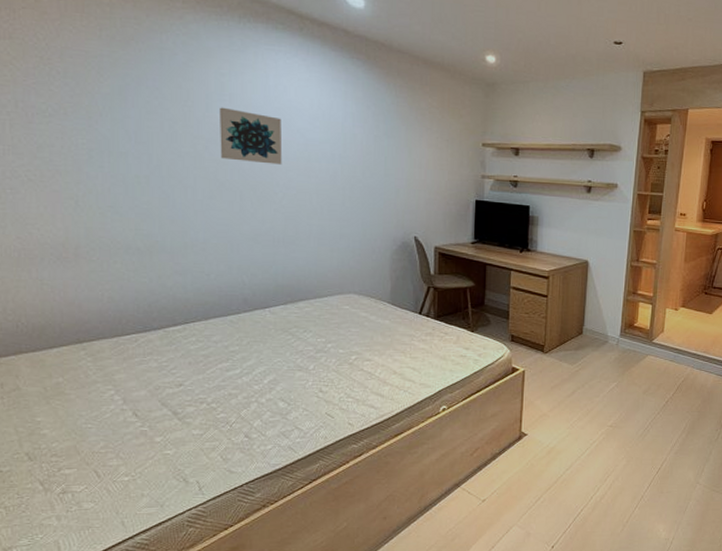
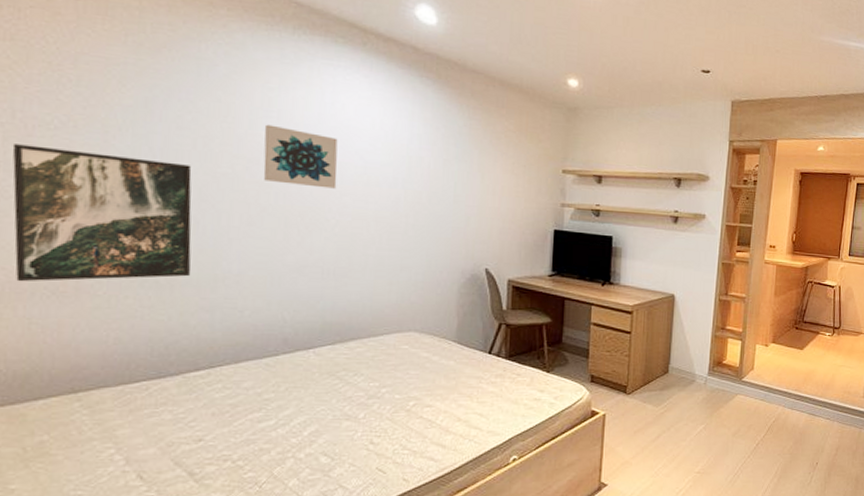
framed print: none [17,130,166,249] -> present [12,144,192,282]

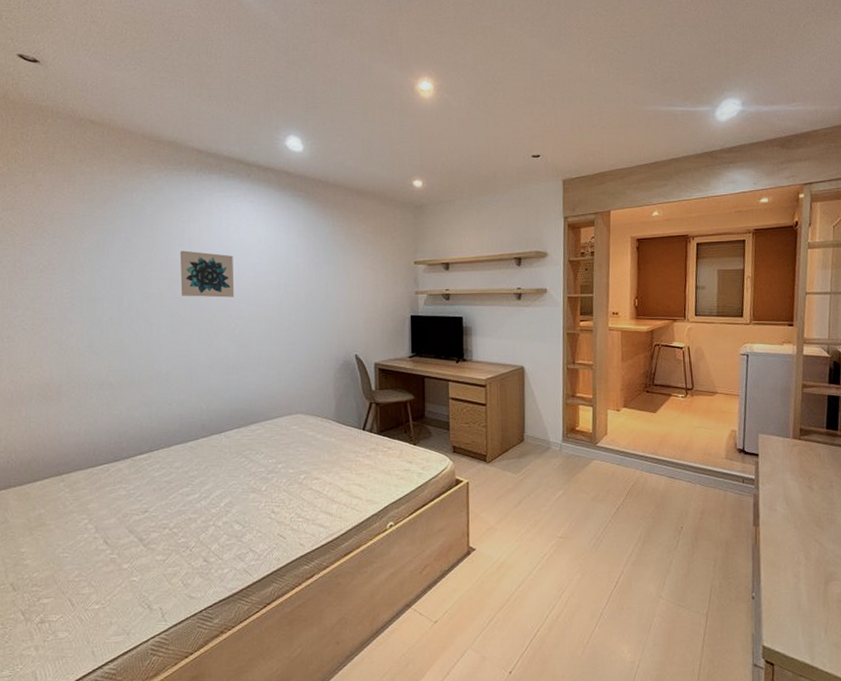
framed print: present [12,144,192,282] -> none [15,286,134,391]

